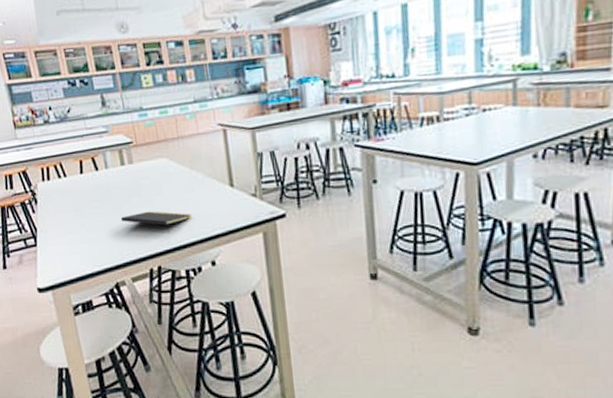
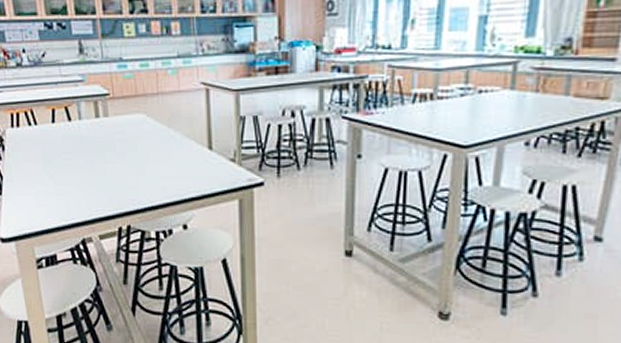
notepad: present [120,211,191,233] -> none [91,168,165,192]

